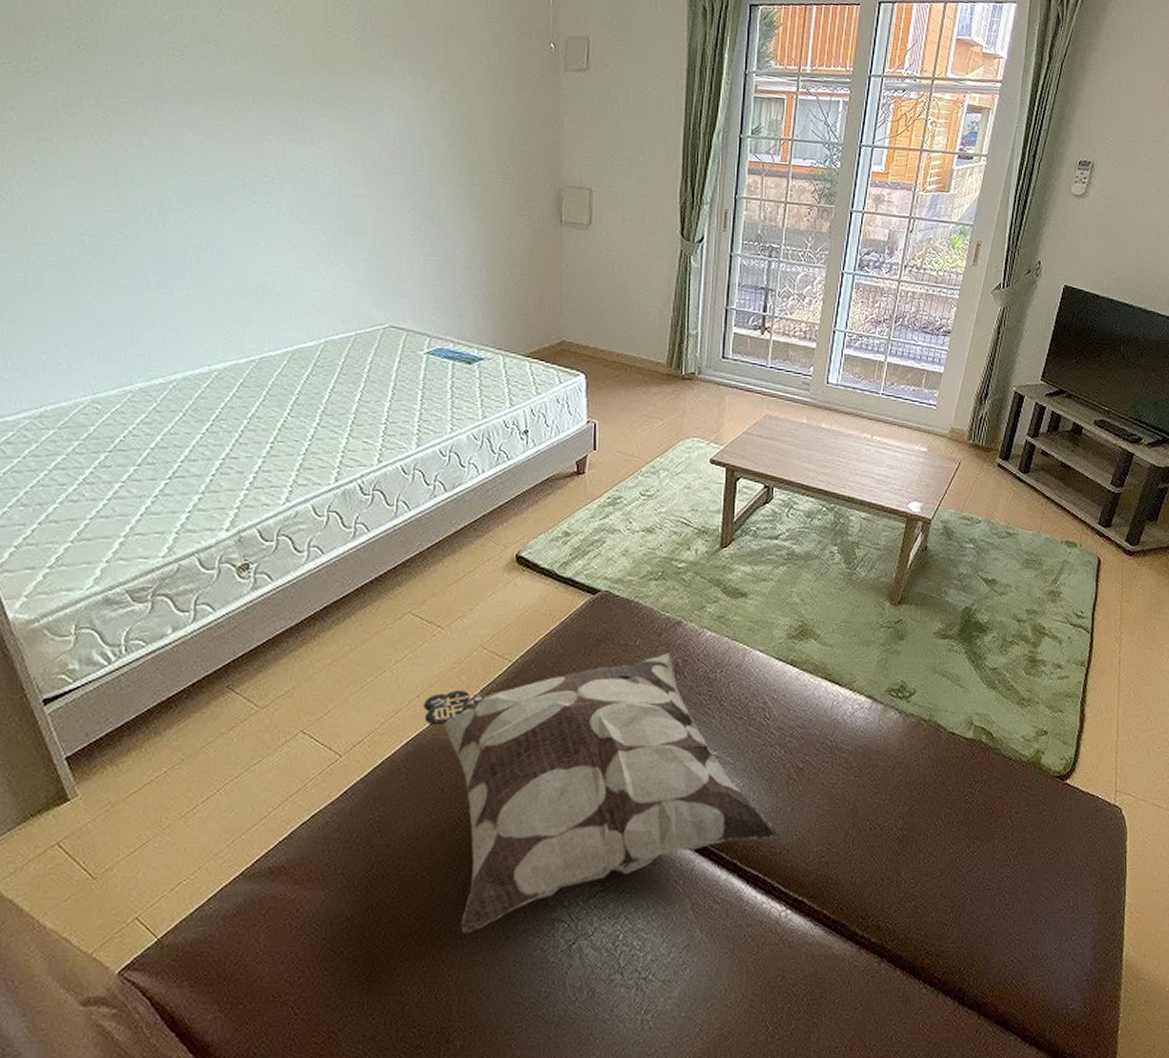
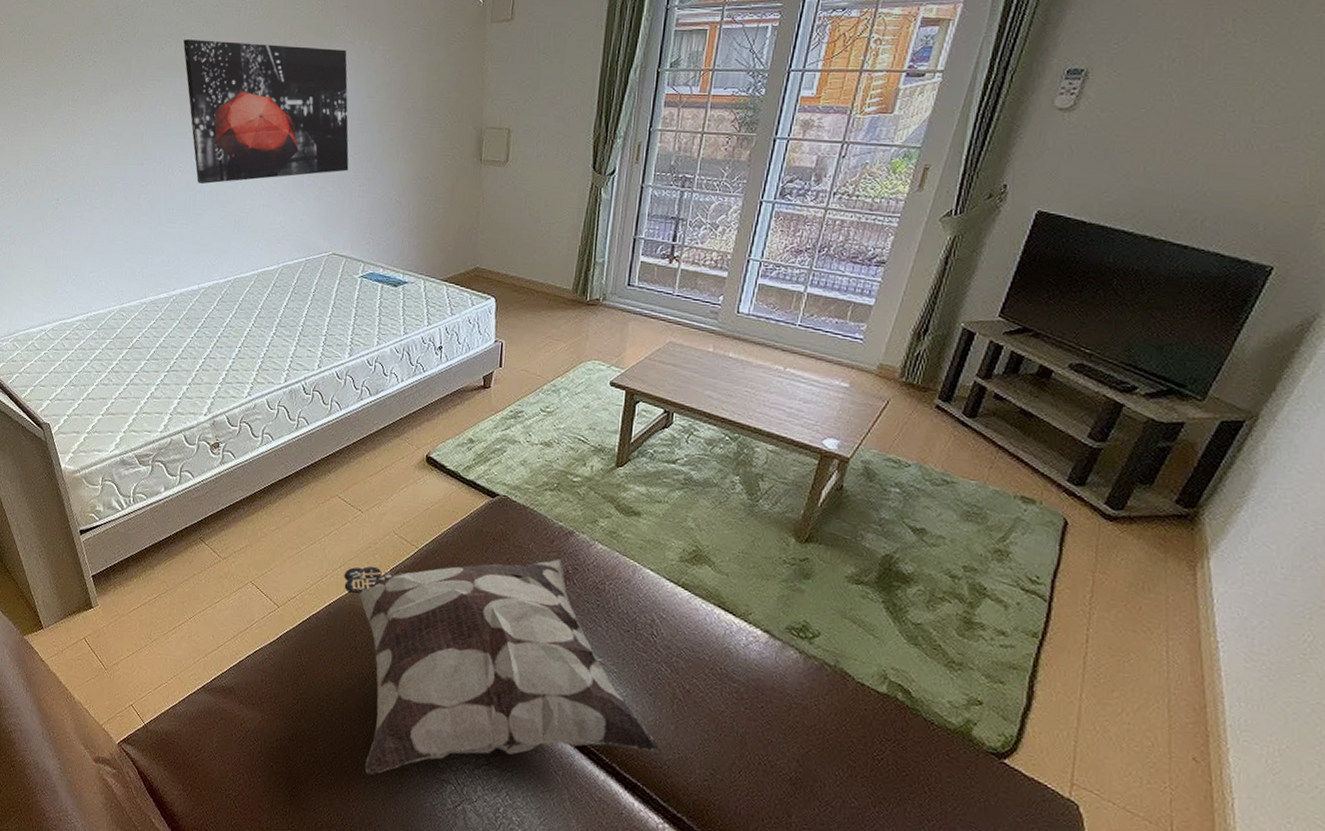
wall art: none [171,55,405,240] -> present [183,39,349,185]

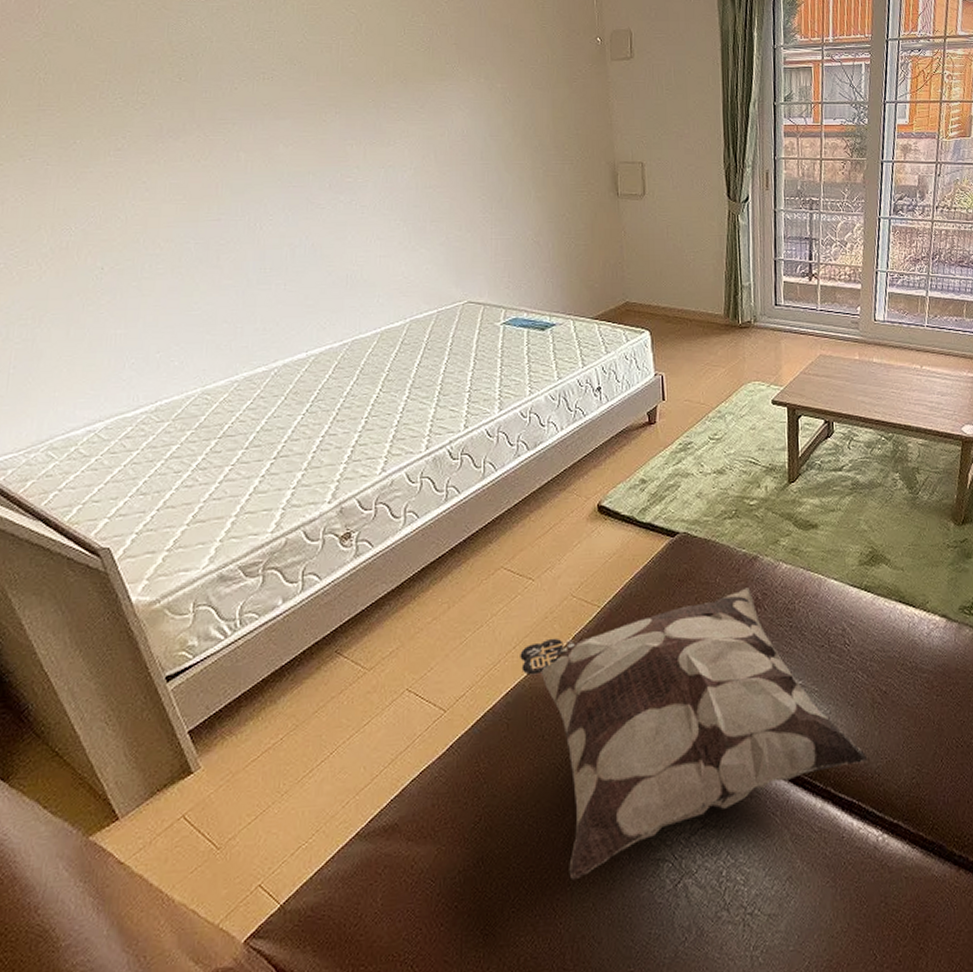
wall art: present [183,39,349,185] -> none [262,78,477,238]

